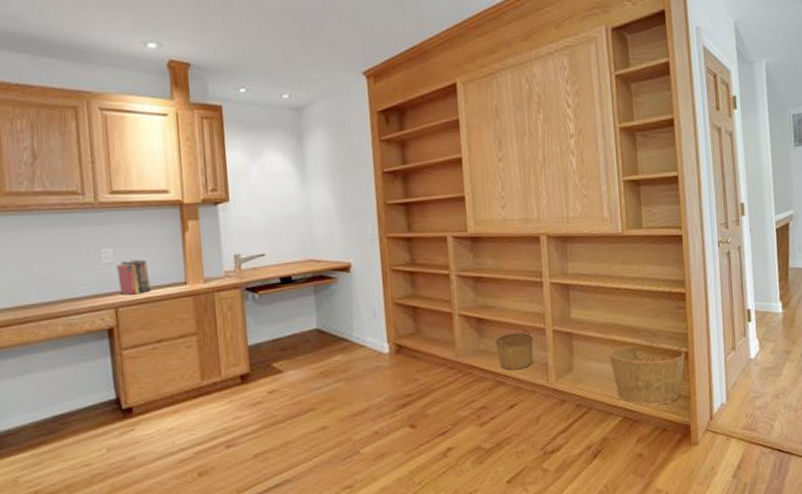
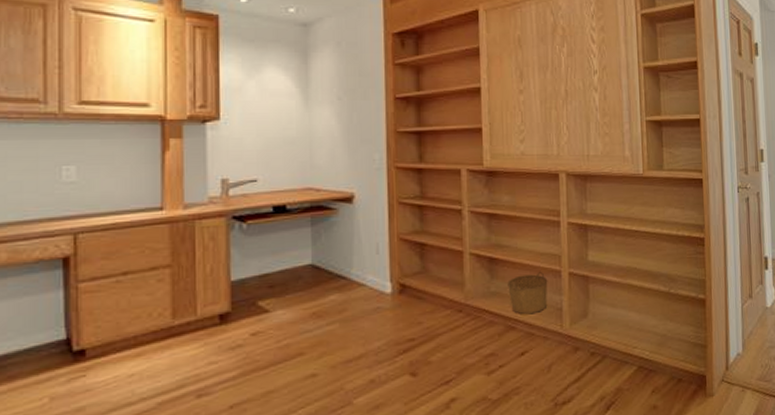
books: present [116,259,151,295] -> none [79,180,119,220]
basket: present [608,345,685,405] -> none [625,291,703,354]

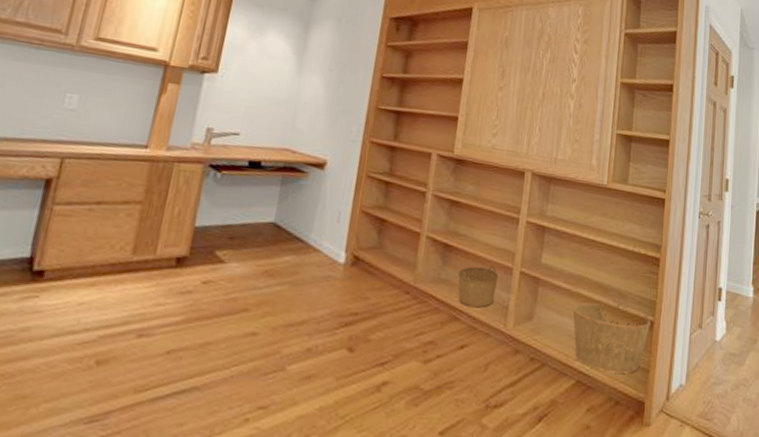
basket: none [625,291,703,354] -> present [572,302,651,374]

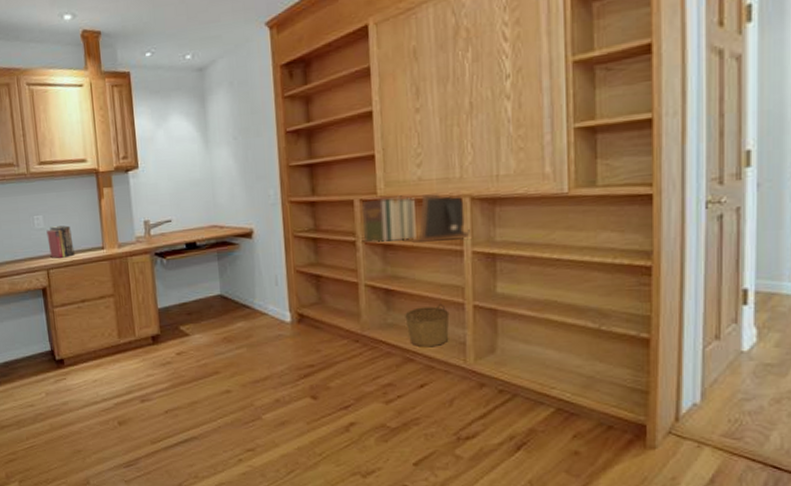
books: none [72,110,112,149] -> present [46,225,75,258]
books: none [434,156,486,201] -> present [362,195,417,243]
picture frame: none [484,161,527,208] -> present [419,193,470,242]
basket: present [572,302,651,374] -> none [542,327,646,397]

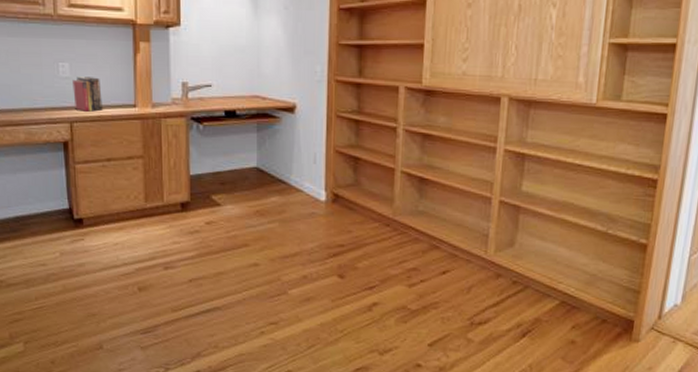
books: present [362,195,417,243] -> none [405,87,457,133]
basket: present [405,303,450,348] -> none [435,196,477,237]
picture frame: present [419,193,470,242] -> none [457,88,505,137]

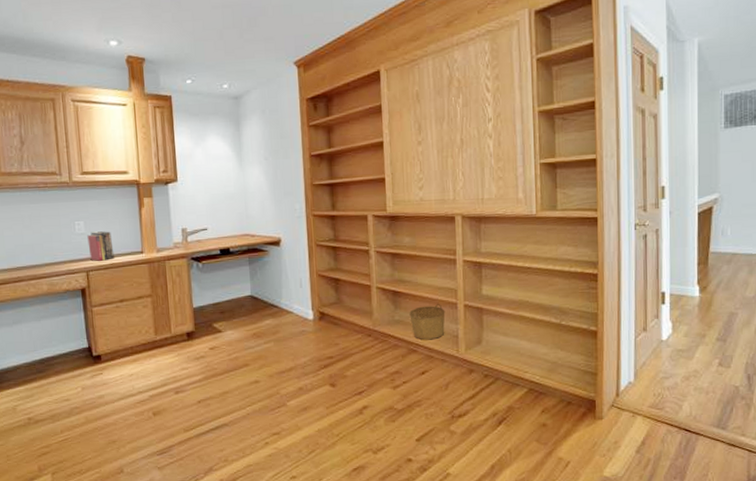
basket: none [435,196,477,237] -> present [409,303,446,340]

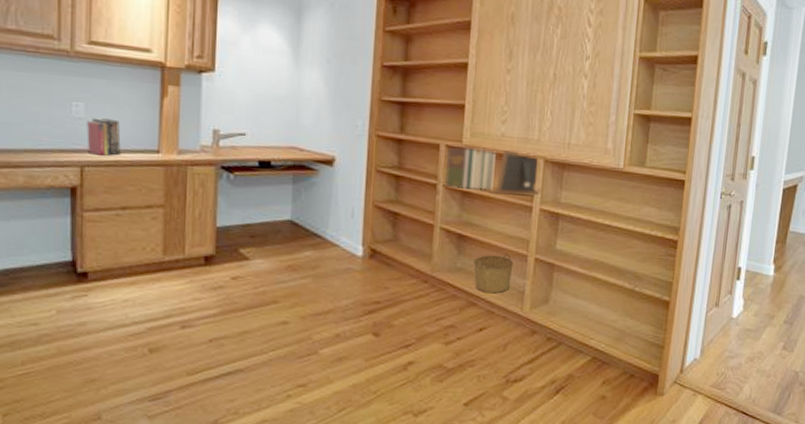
books: none [375,213,419,252] -> present [445,146,496,191]
picture frame: none [421,211,461,252] -> present [496,149,540,196]

